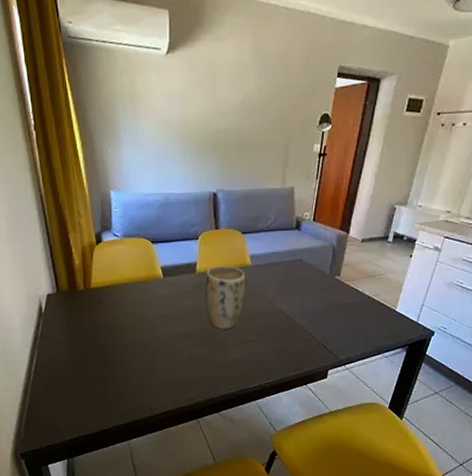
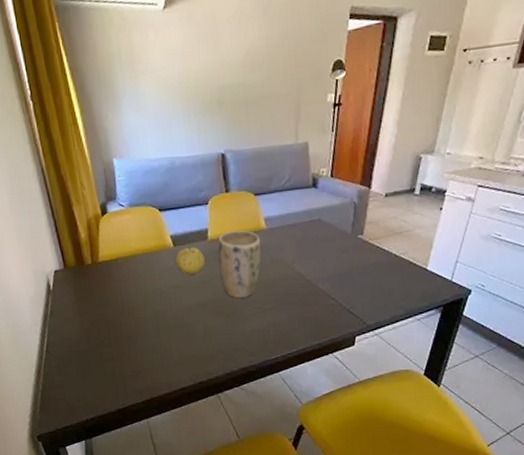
fruit: none [164,279,193,305] -> present [175,247,206,275]

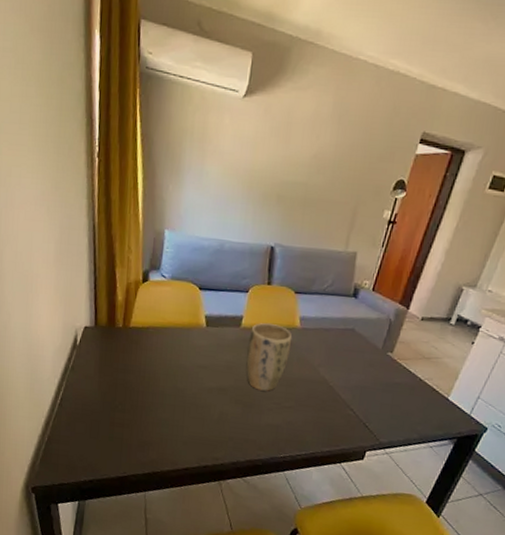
fruit: present [175,247,206,275] -> none [204,330,235,358]

